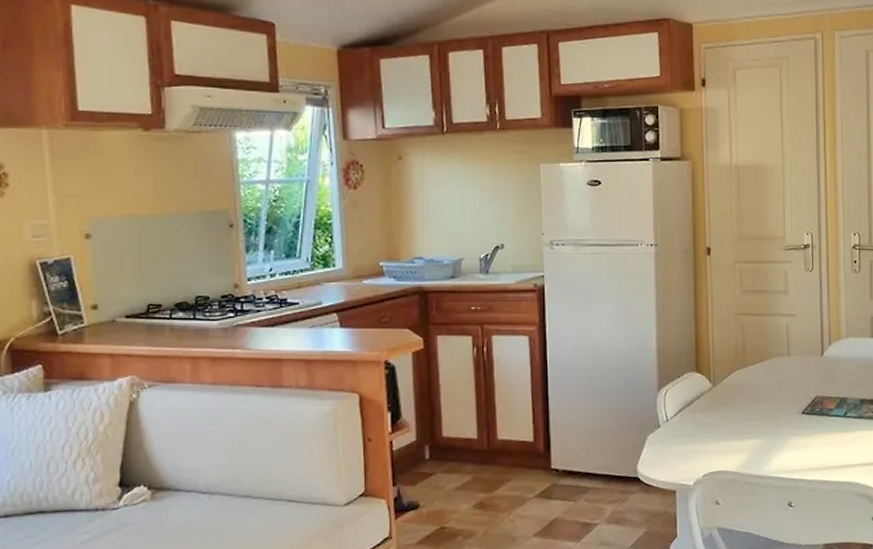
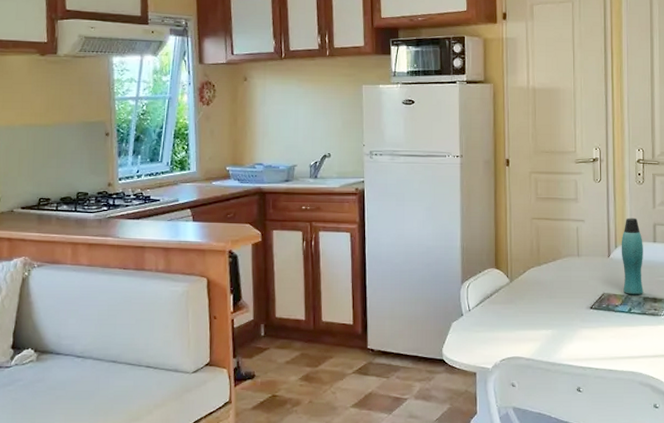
bottle: none [835,310,860,397] -> present [621,217,644,295]

